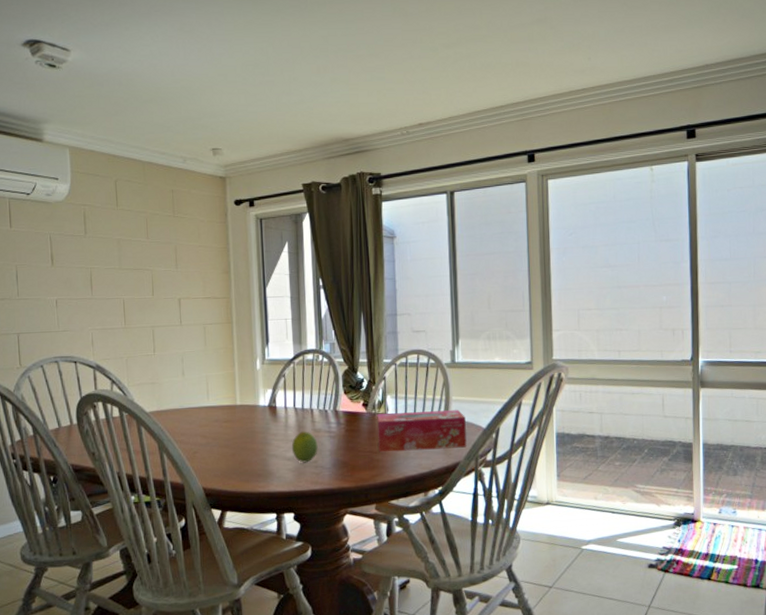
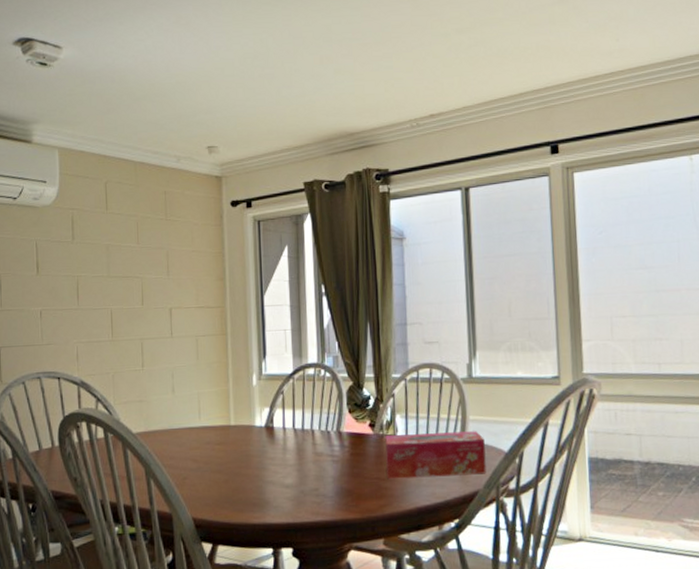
fruit: present [291,431,318,463] -> none [290,454,320,491]

